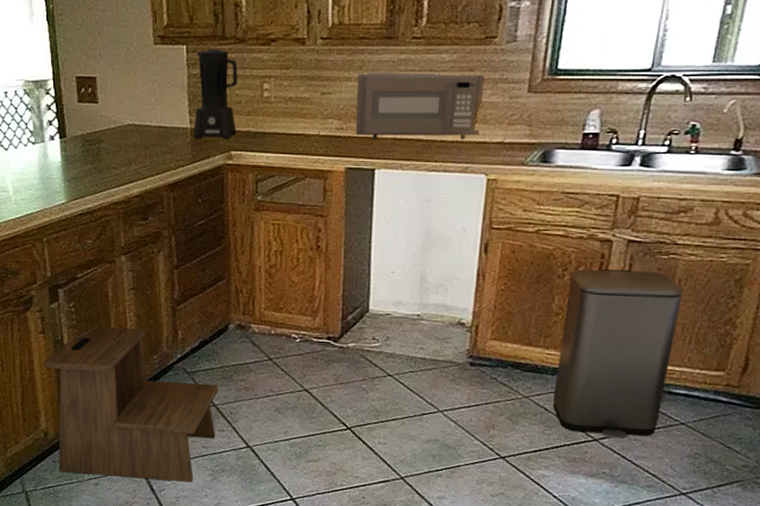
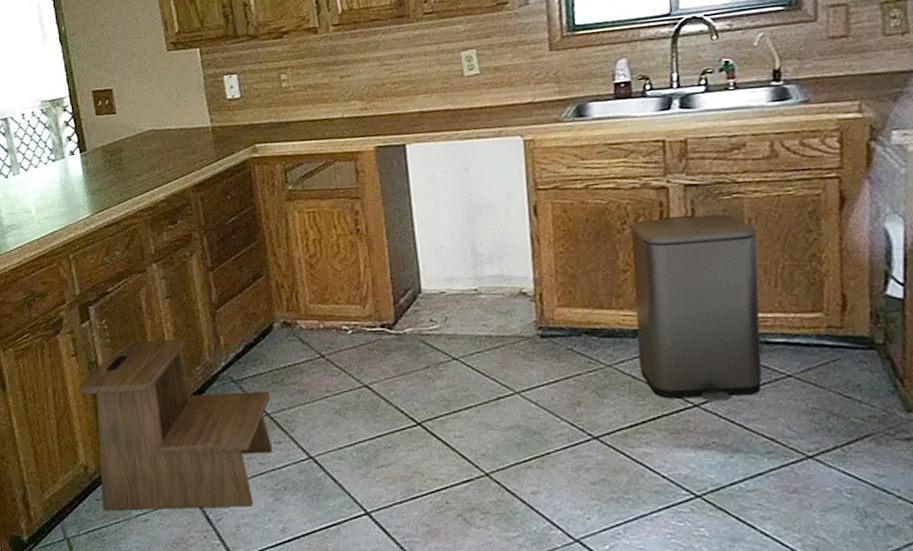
blender: present [193,49,238,139] -> none [210,47,259,136]
microwave: present [355,71,485,140] -> none [374,38,508,115]

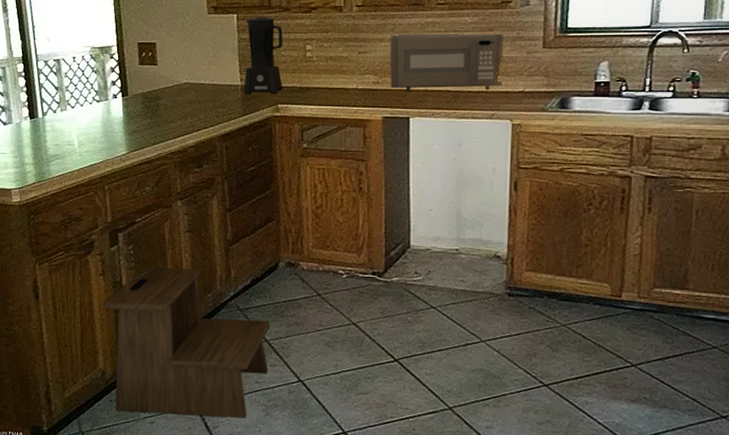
blender: none [210,47,259,136] -> present [244,17,283,94]
microwave: none [374,38,508,115] -> present [389,31,504,92]
pedal bin: present [630,214,762,402] -> none [589,202,701,364]

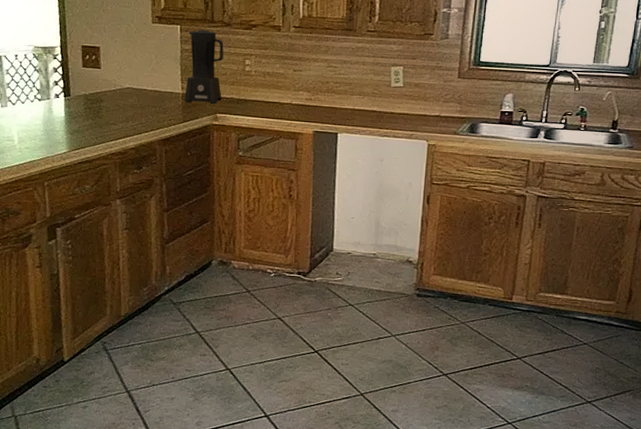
step stool: present [103,267,271,418] -> none [39,262,202,403]
microwave: present [389,31,504,92] -> none [321,55,425,113]

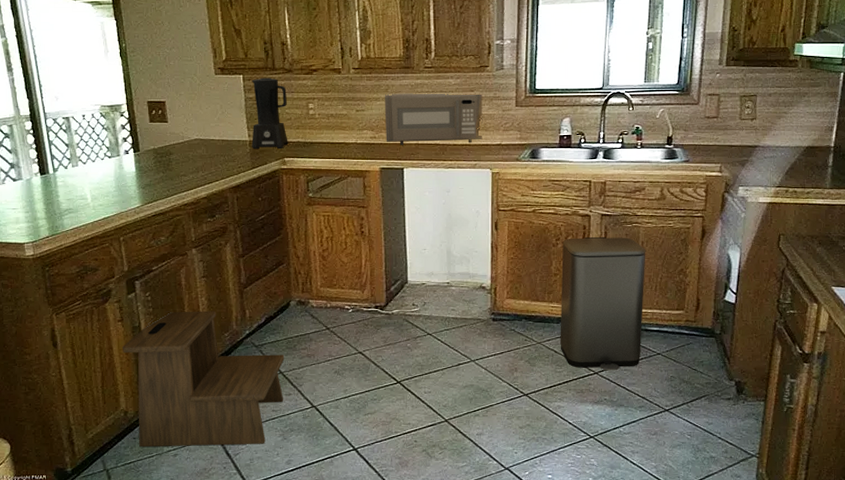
step stool: none [39,262,202,403] -> present [123,311,285,447]
microwave: none [321,55,425,113] -> present [384,92,483,145]
pedal bin: none [484,218,581,358] -> present [560,236,646,371]

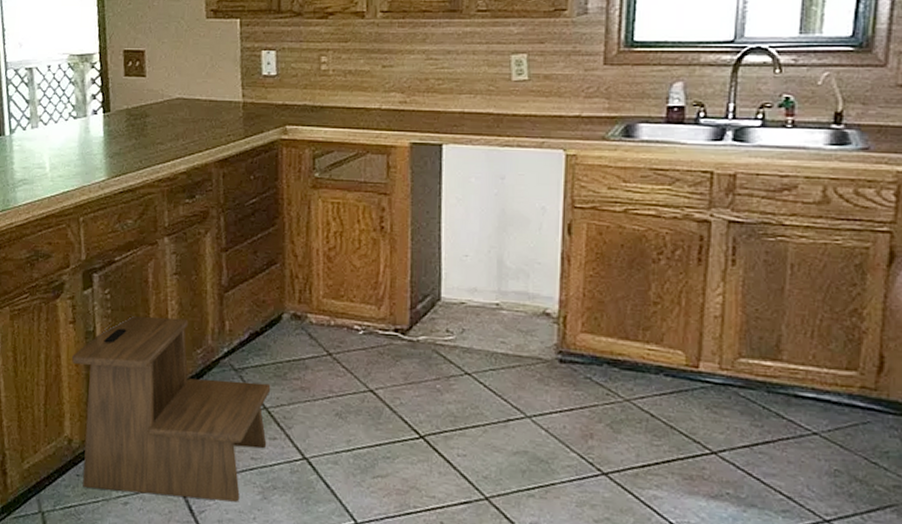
blender: present [251,78,288,149] -> none [246,22,294,113]
microwave: present [384,92,483,145] -> none [420,43,557,114]
pedal bin: present [560,236,646,371] -> none [659,252,798,453]

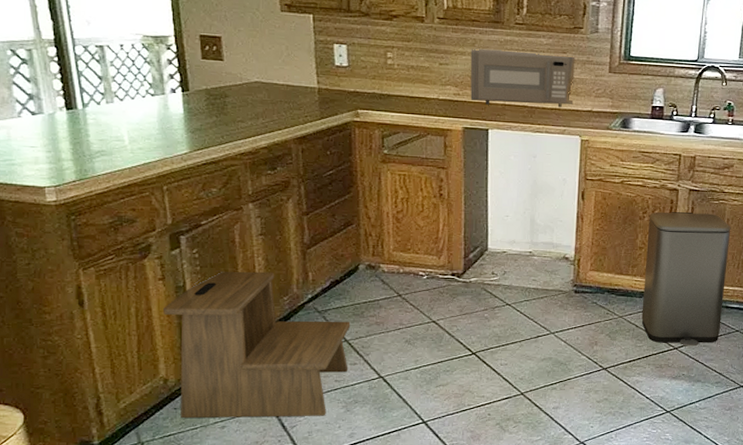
microwave: none [420,43,557,114] -> present [470,48,575,108]
pedal bin: none [659,252,798,453] -> present [641,211,731,347]

